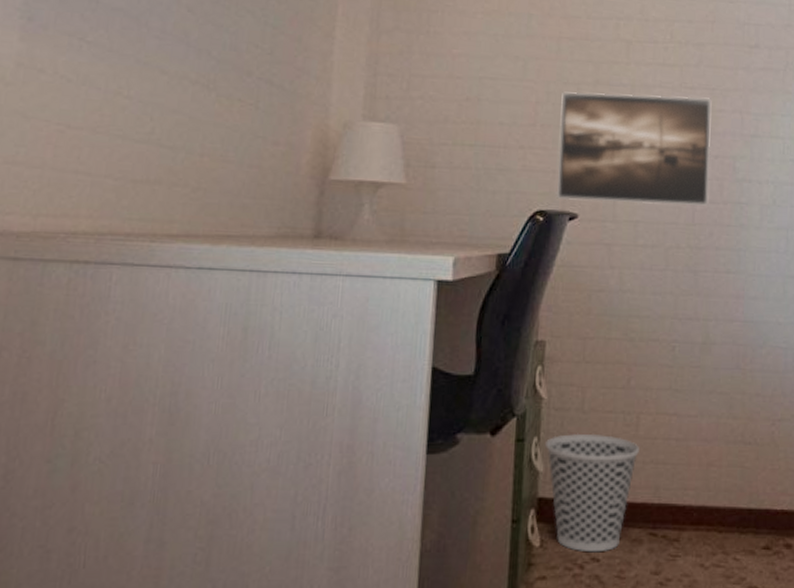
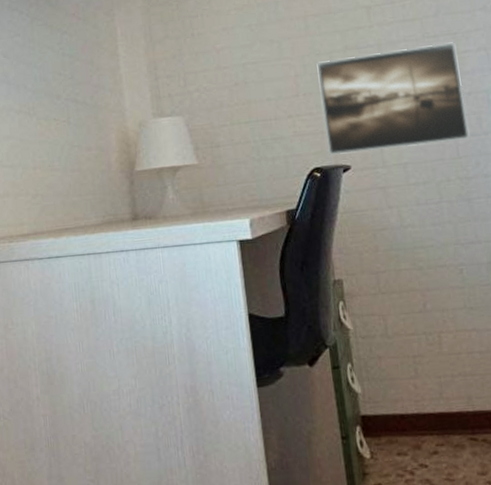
wastebasket: present [544,433,639,553] -> none [358,355,446,460]

